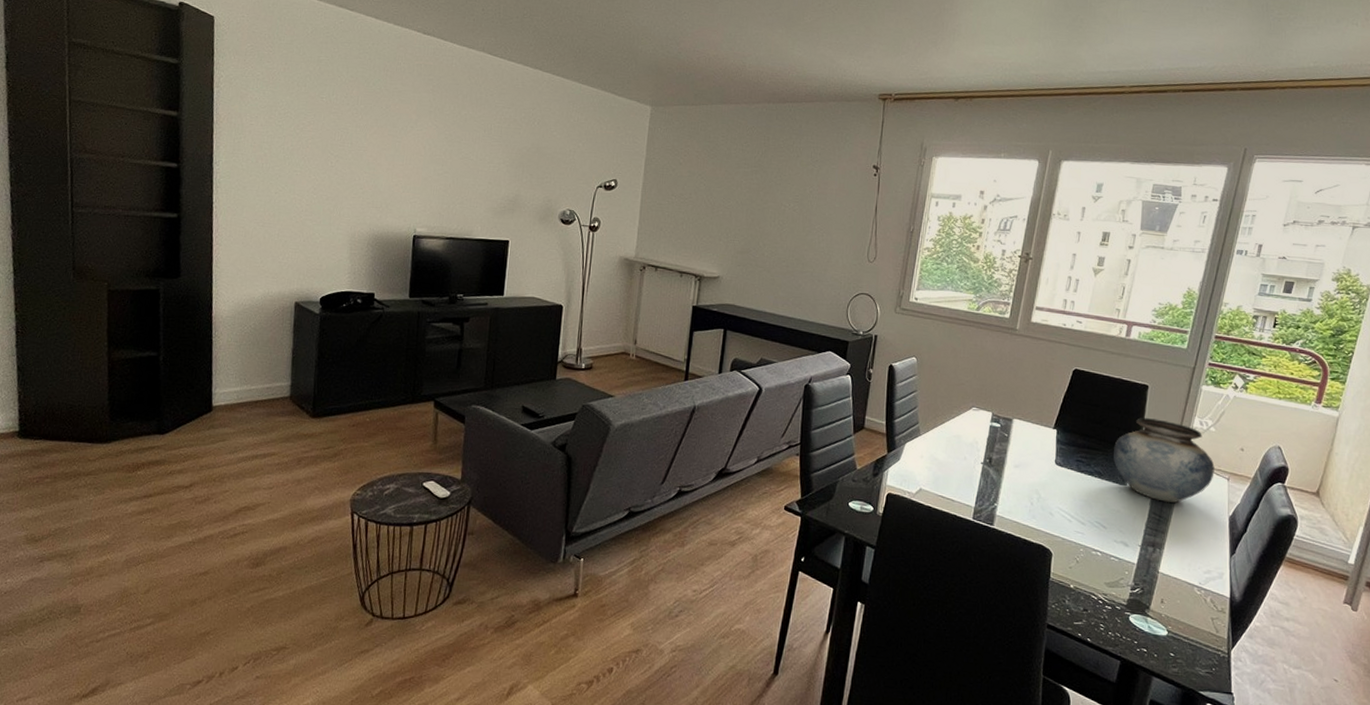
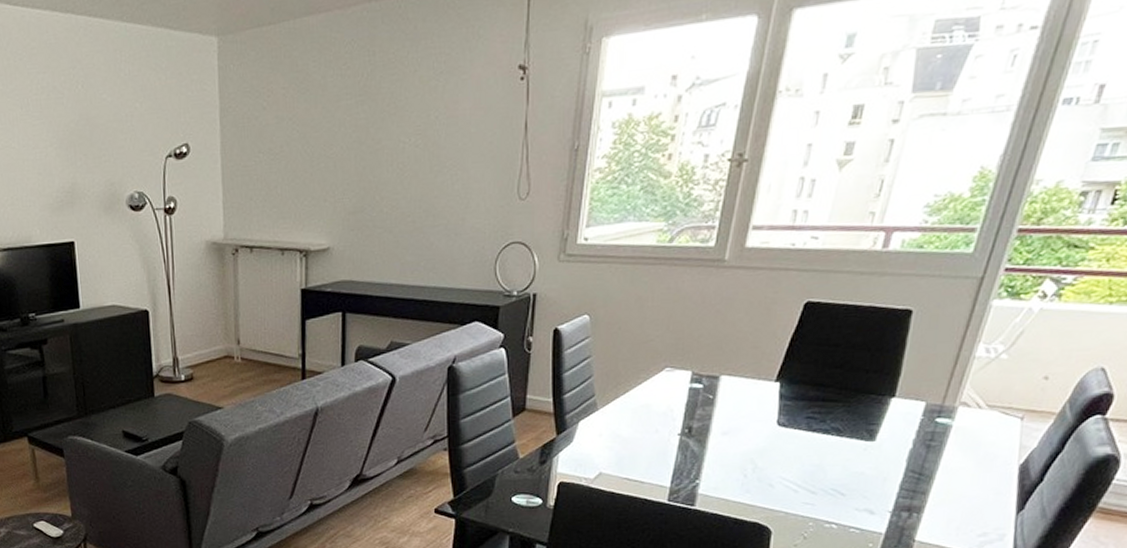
vase: present [1113,418,1215,503] -> none [857,352,1003,456]

